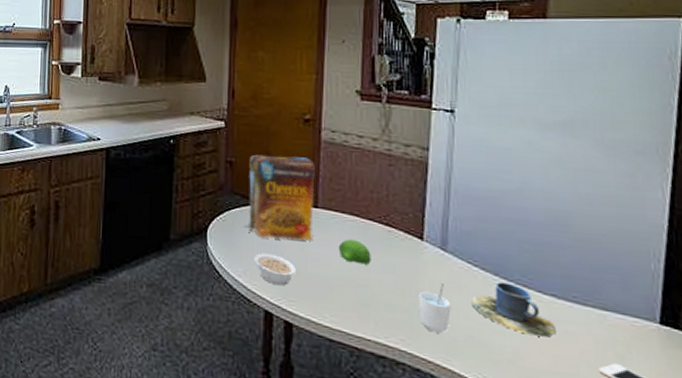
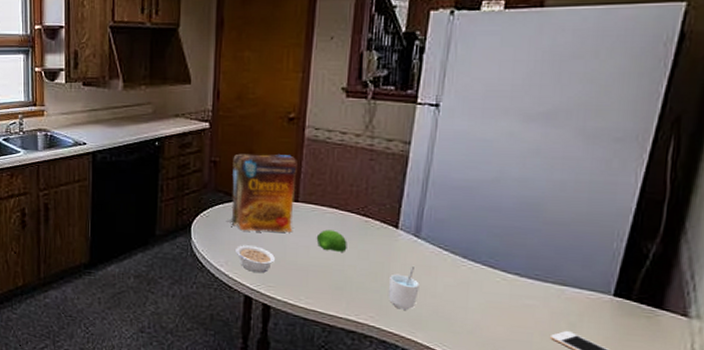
cup: present [471,282,556,337] -> none [439,263,516,310]

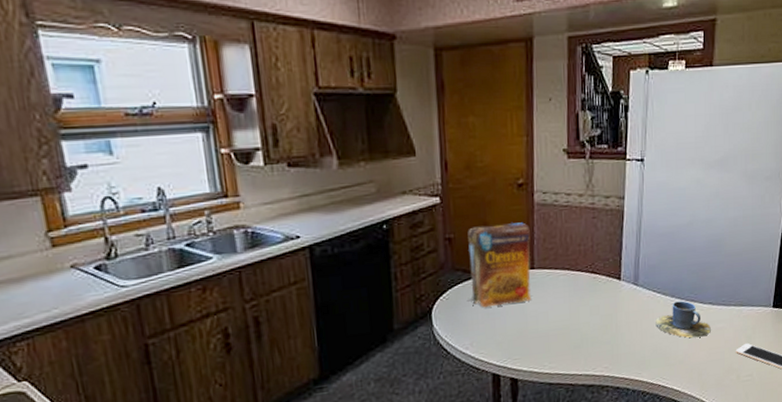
legume: present [236,245,275,274] -> none [479,321,518,349]
fruit: present [316,229,347,252] -> none [553,291,581,313]
cup: present [388,267,420,310] -> none [617,313,641,355]
cup: none [439,263,516,310] -> present [655,301,711,338]

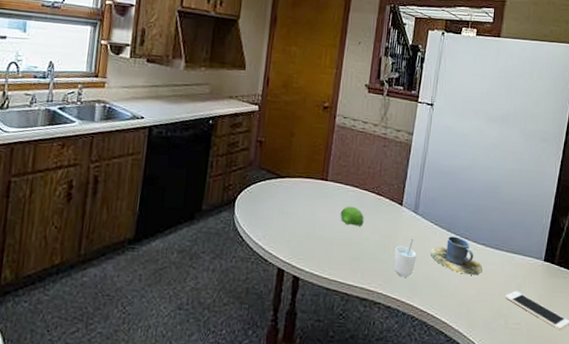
cereal box: present [466,222,532,308] -> none [266,135,329,209]
fruit: none [553,291,581,313] -> present [340,206,364,226]
cup: none [617,313,641,355] -> present [393,239,417,277]

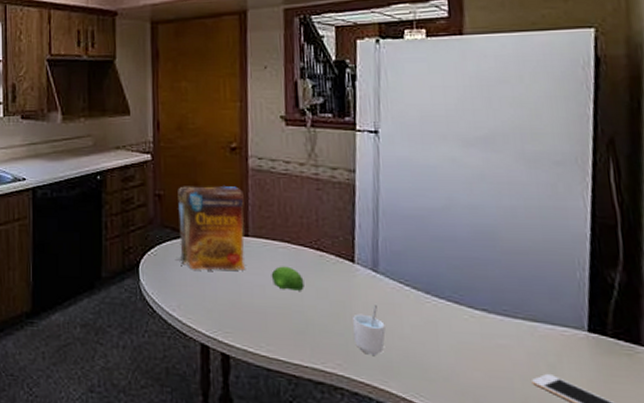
cereal box: none [266,135,329,209] -> present [175,186,246,271]
cup: present [430,236,483,275] -> none [405,300,489,352]

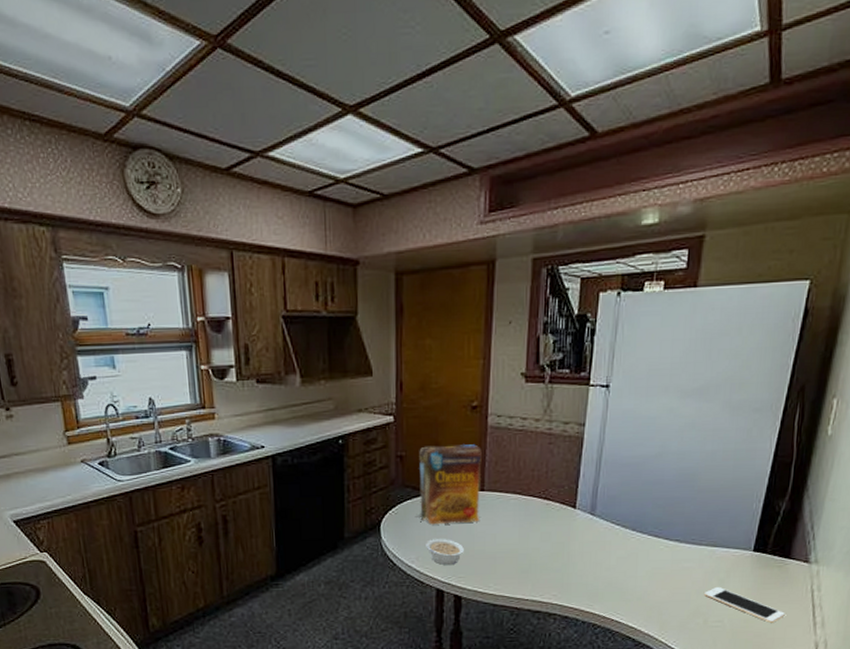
legume: none [188,286,230,318] -> present [426,539,464,566]
fruit: present [271,266,304,291] -> none [502,515,531,537]
cup: present [352,305,386,355] -> none [568,543,596,585]

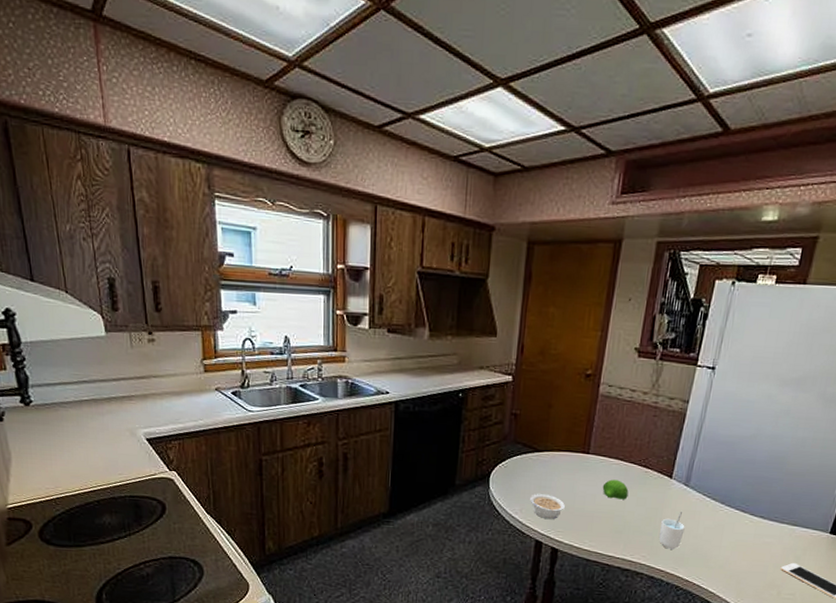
cereal box: present [415,444,482,525] -> none [522,407,591,482]
fruit: none [502,515,531,537] -> present [602,479,629,500]
cup: none [568,543,596,585] -> present [659,512,685,549]

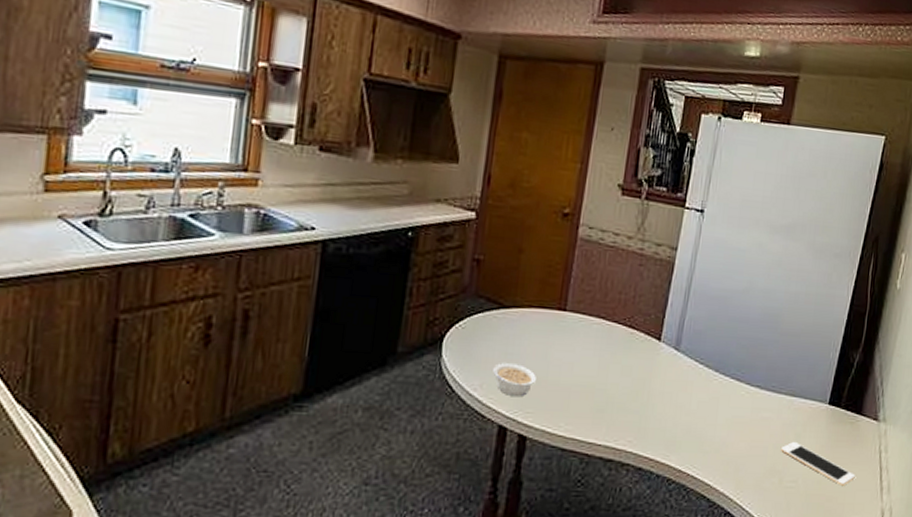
fruit: present [602,479,629,500] -> none [581,343,612,369]
cup: present [659,512,685,549] -> none [647,382,676,431]

